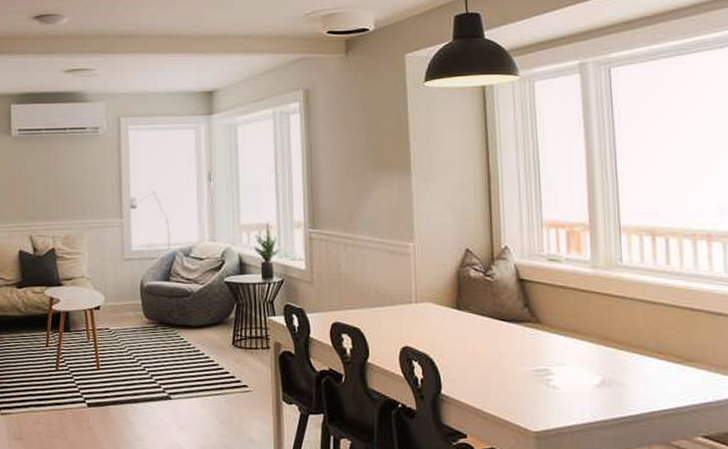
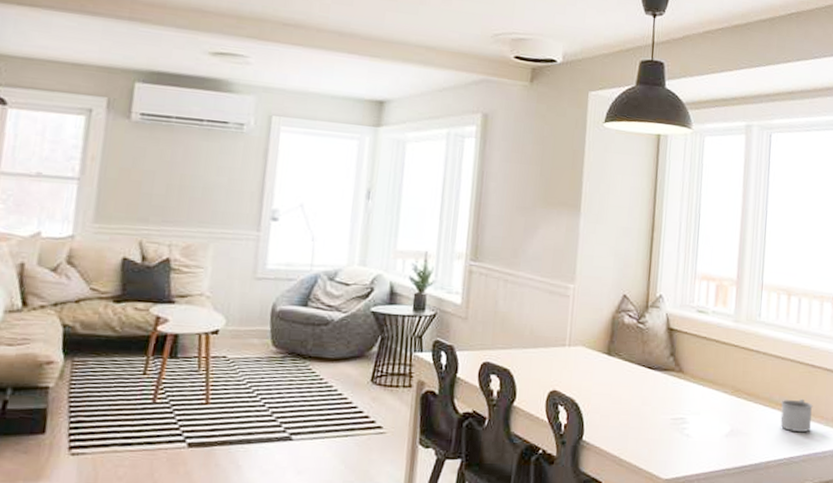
mug: none [658,345,698,380] -> present [780,398,813,432]

